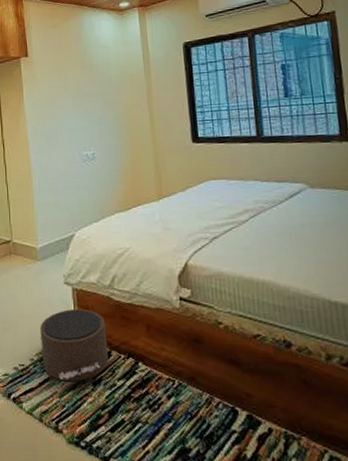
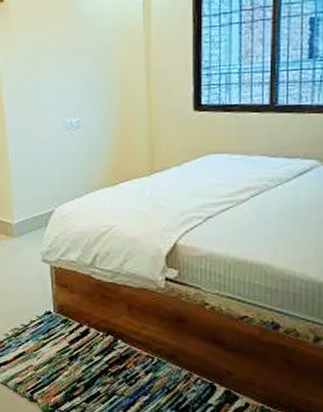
pouf: present [39,309,109,382] -> none [15,287,86,357]

